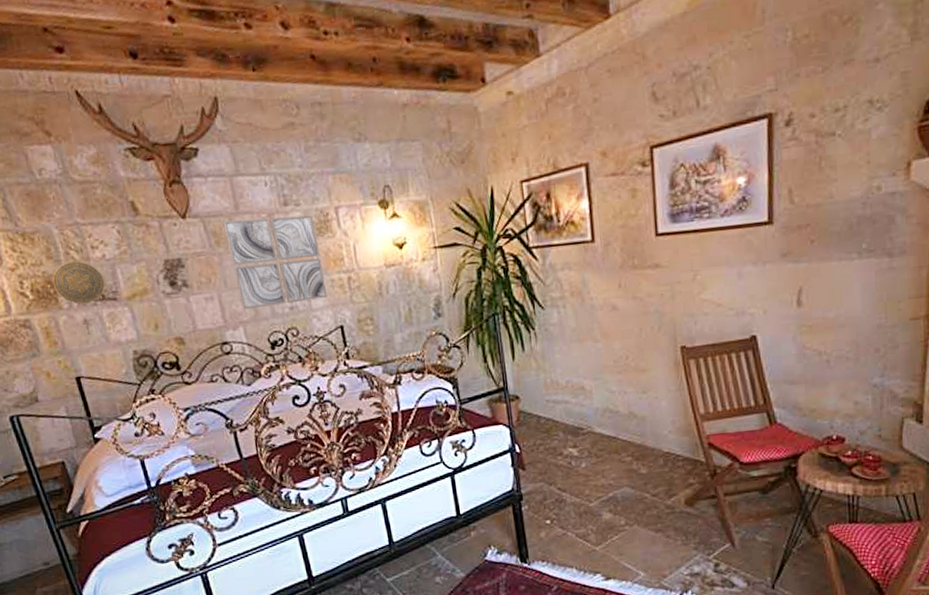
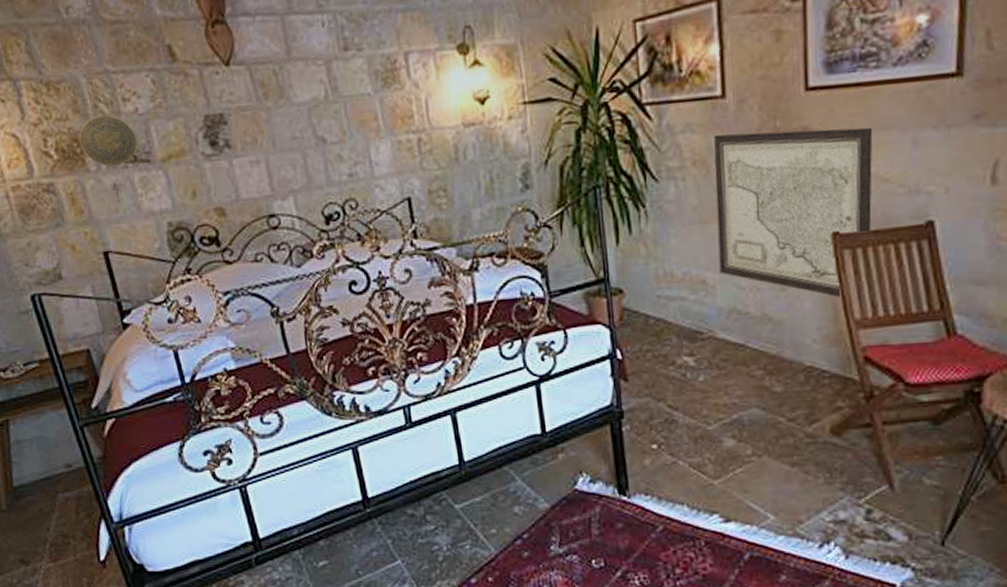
wall art: present [223,215,328,310] -> none [272,62,393,176]
wall art: none [587,264,710,398] -> present [714,127,873,299]

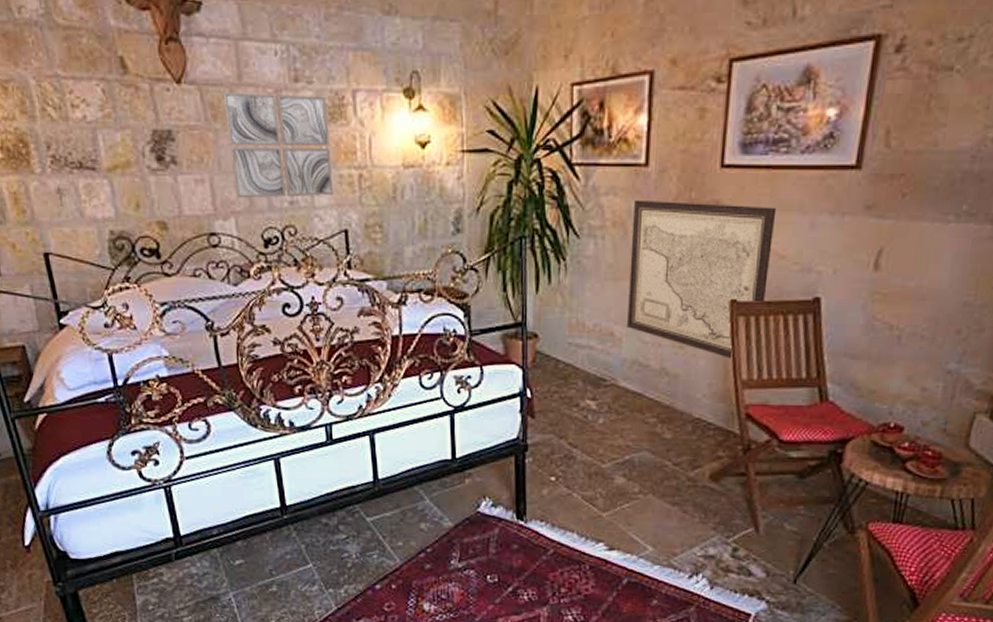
decorative plate: present [79,116,137,166] -> none [25,120,84,170]
wall art: none [272,62,393,176] -> present [223,91,334,199]

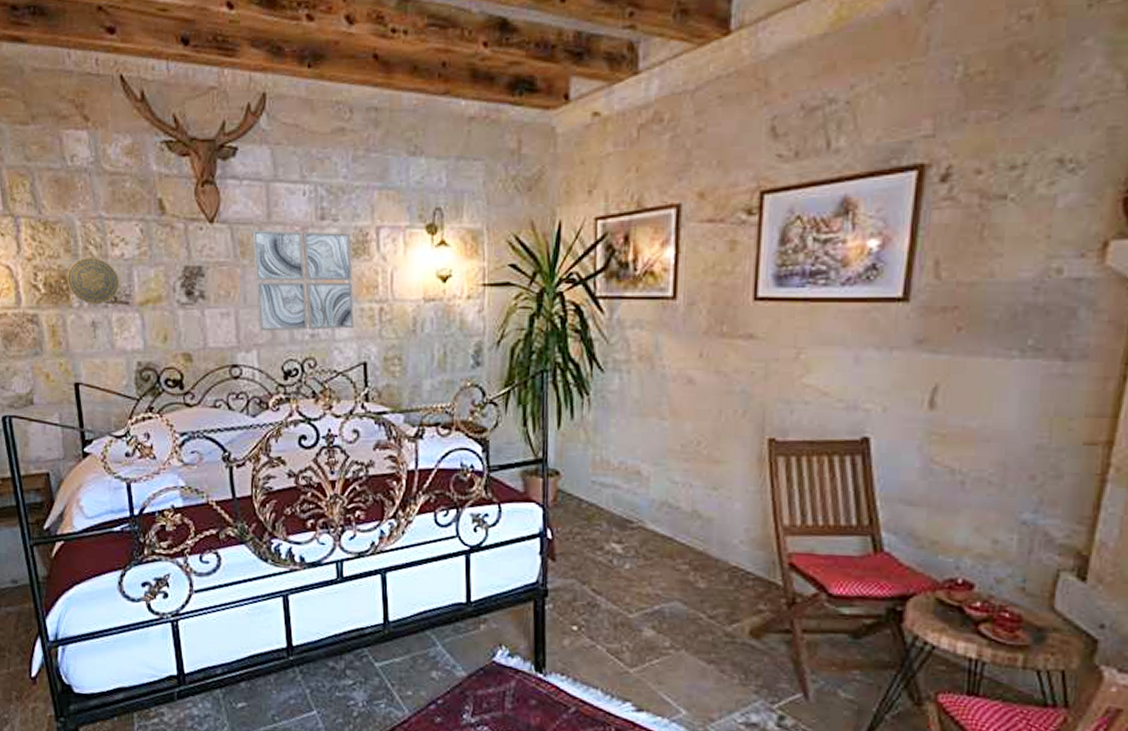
decorative plate: none [25,120,84,170] -> present [66,258,119,305]
wall art: present [627,199,777,360] -> none [655,333,817,504]

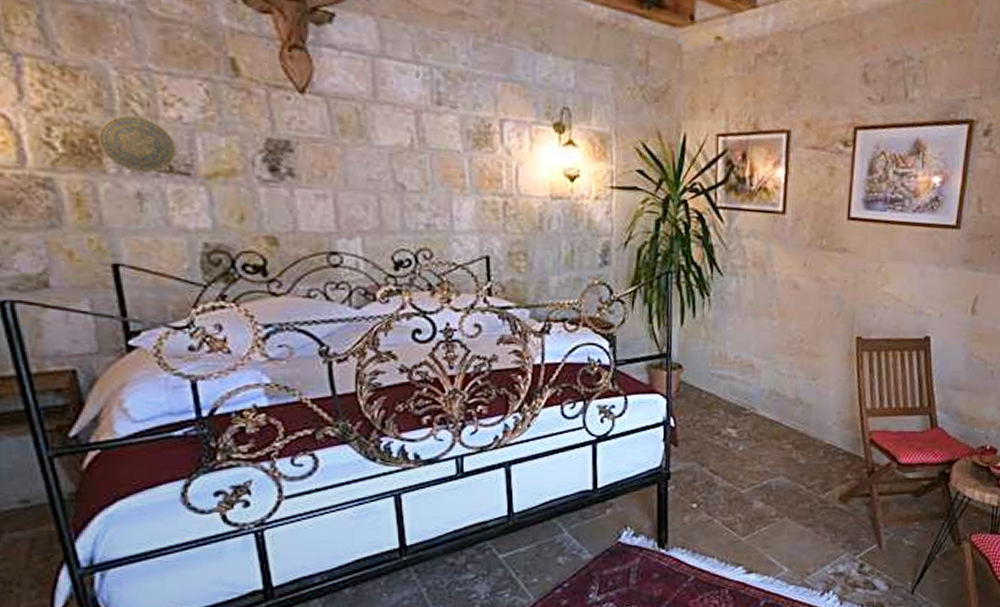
wall art: present [252,229,354,331] -> none [354,106,476,222]

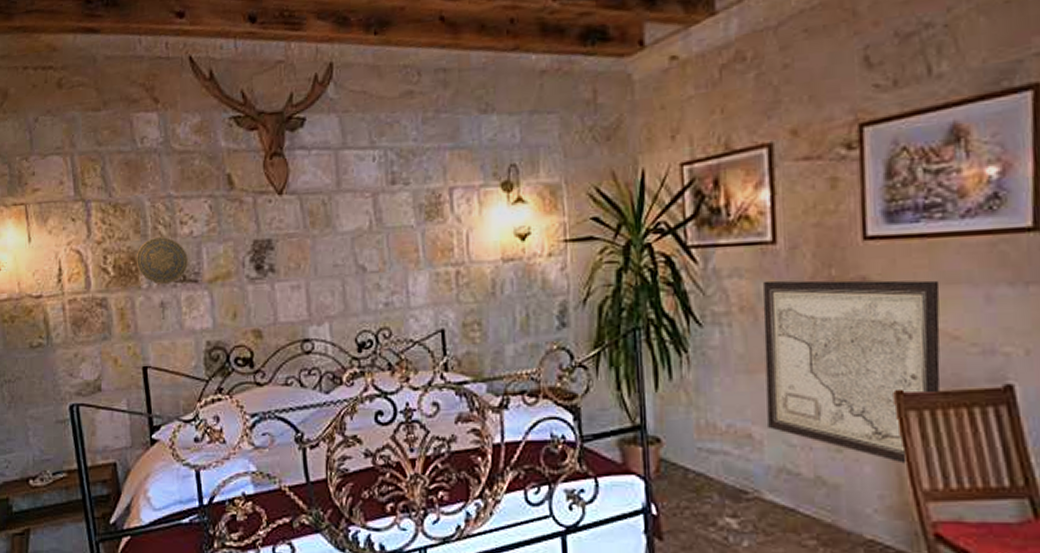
wall art: none [766,243,894,391] -> present [763,280,941,465]

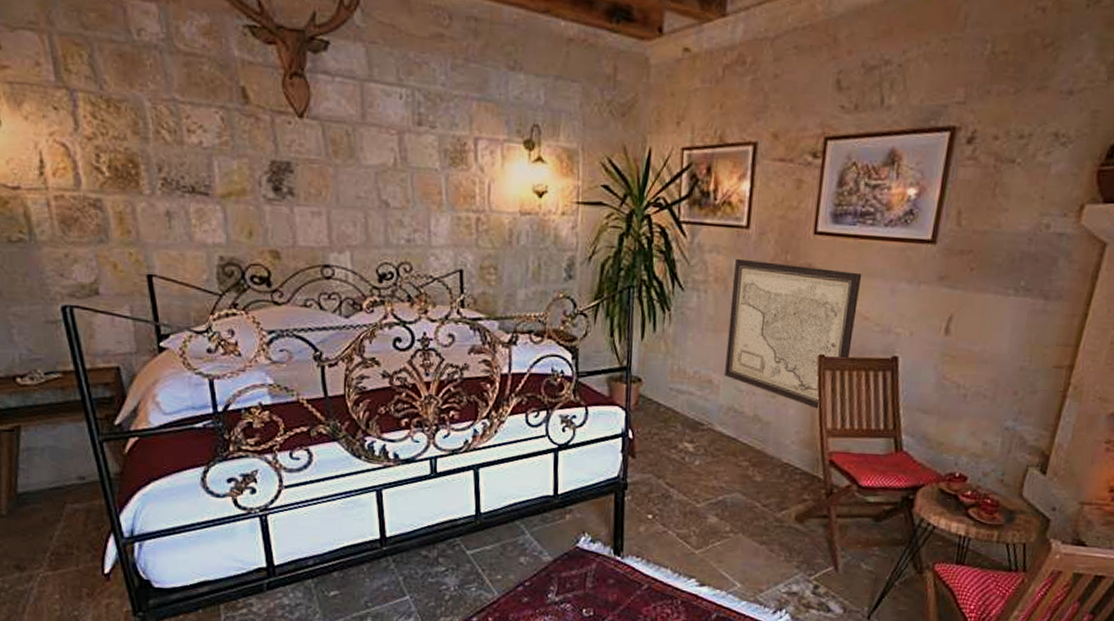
decorative plate: present [136,237,188,285] -> none [135,142,197,193]

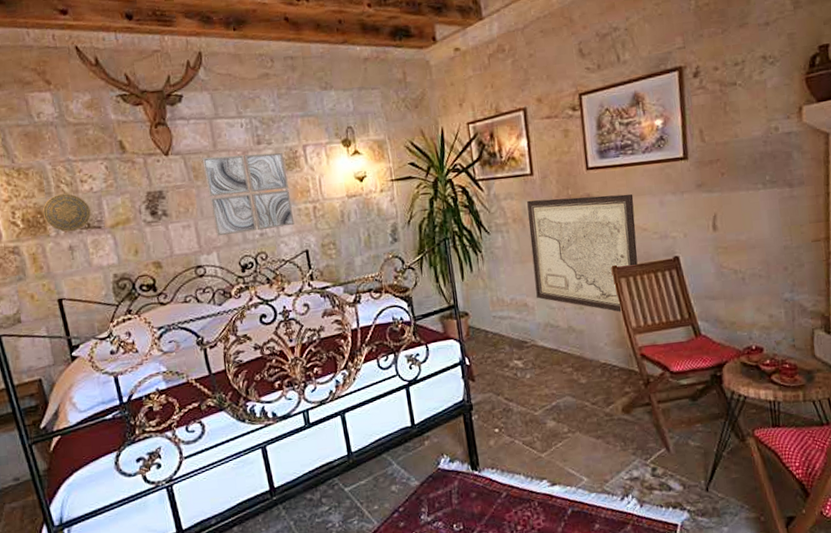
decorative plate: none [135,142,197,193] -> present [42,193,91,232]
wall art: none [345,129,451,237] -> present [202,152,295,237]

